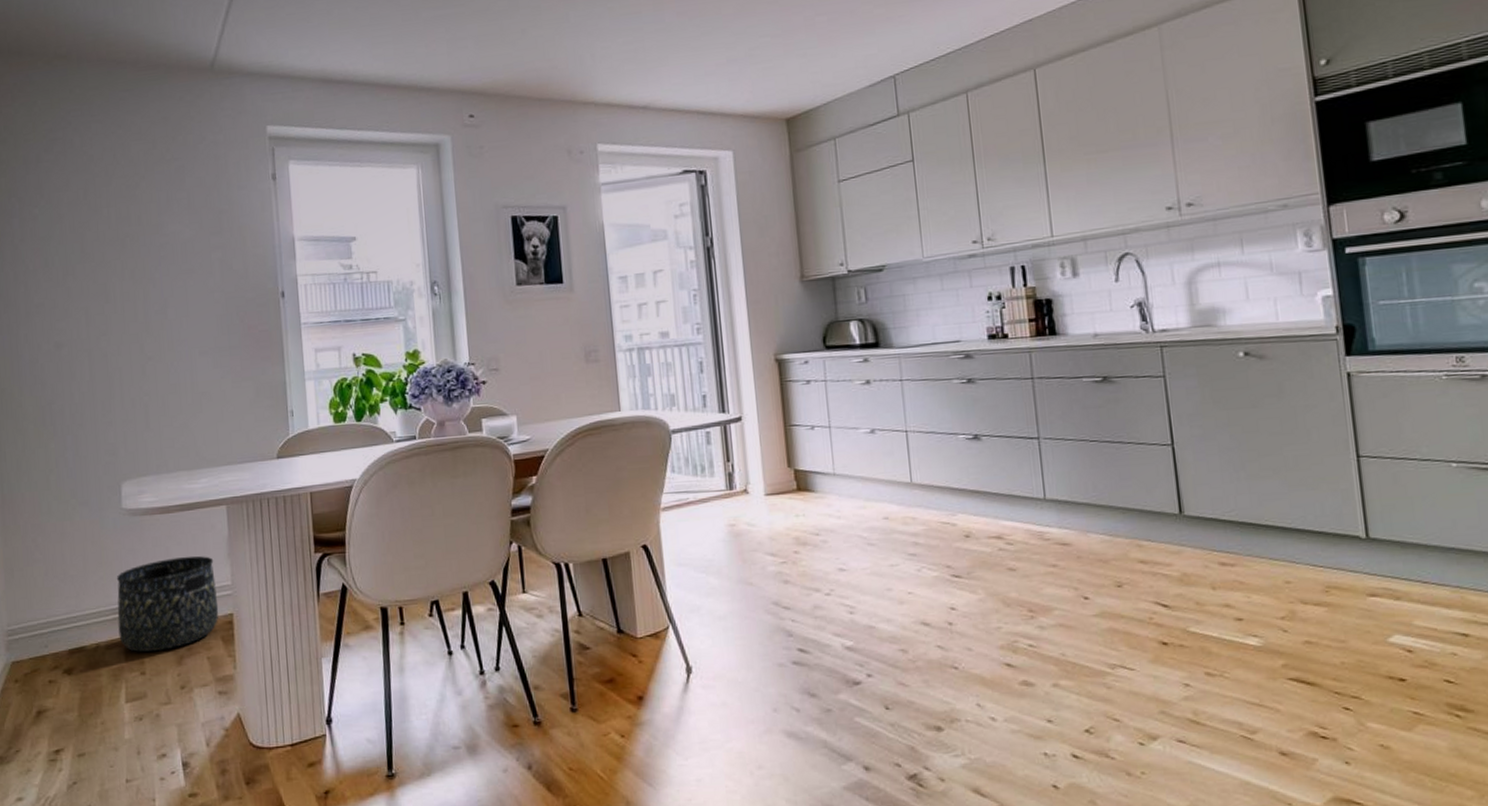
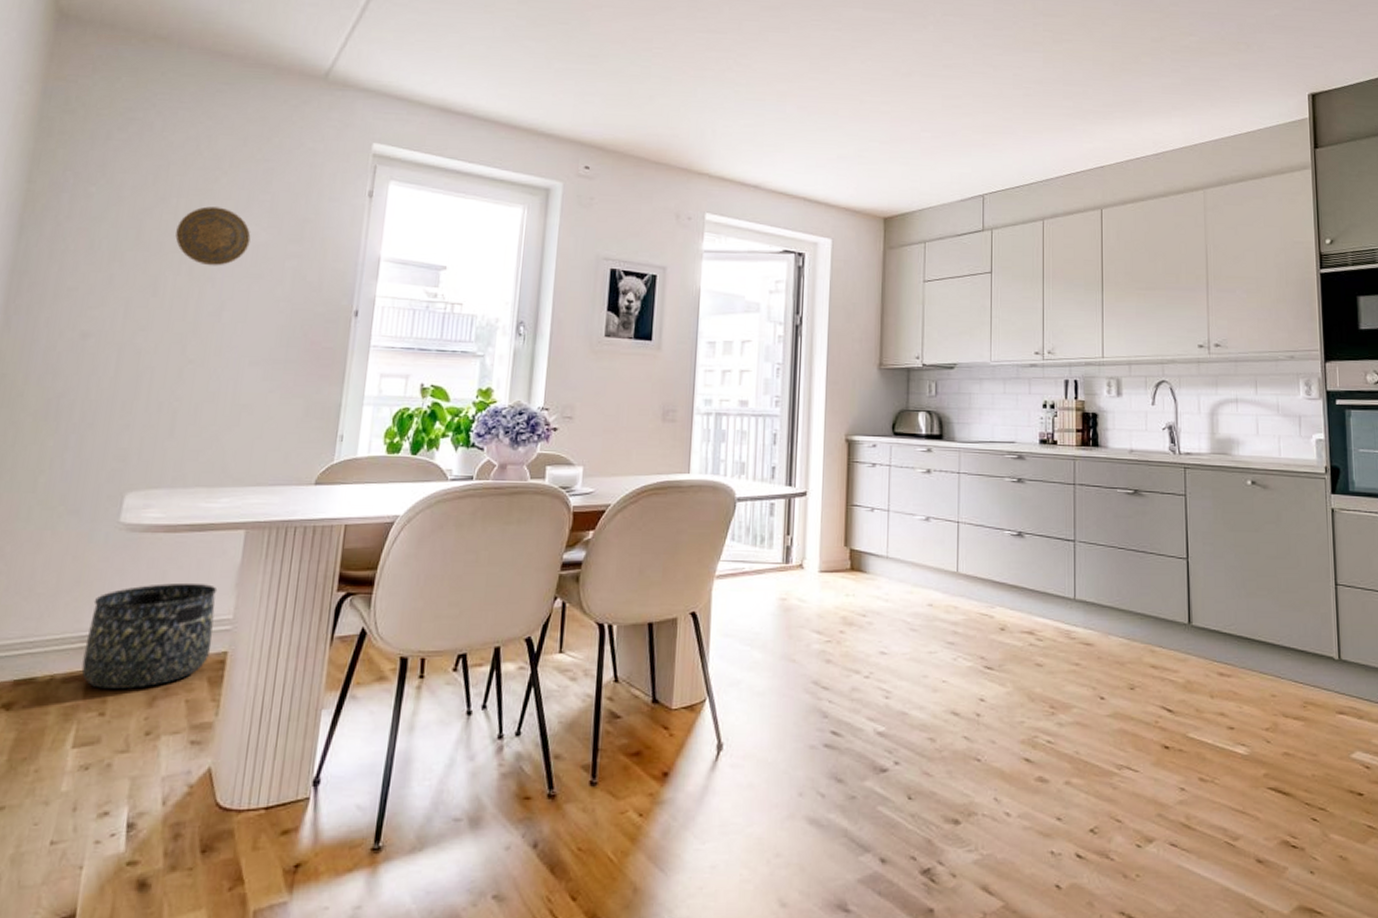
decorative plate: none [113,210,178,268] -> present [175,206,251,266]

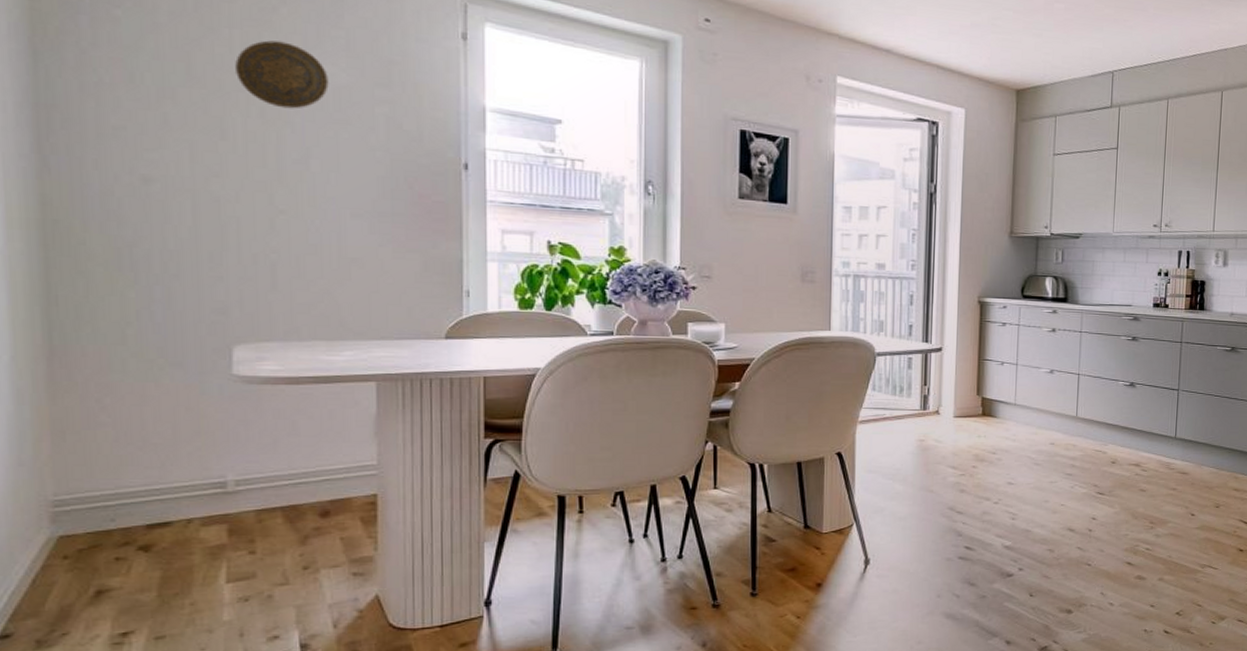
basket: present [81,582,218,689] -> none [219,432,359,530]

